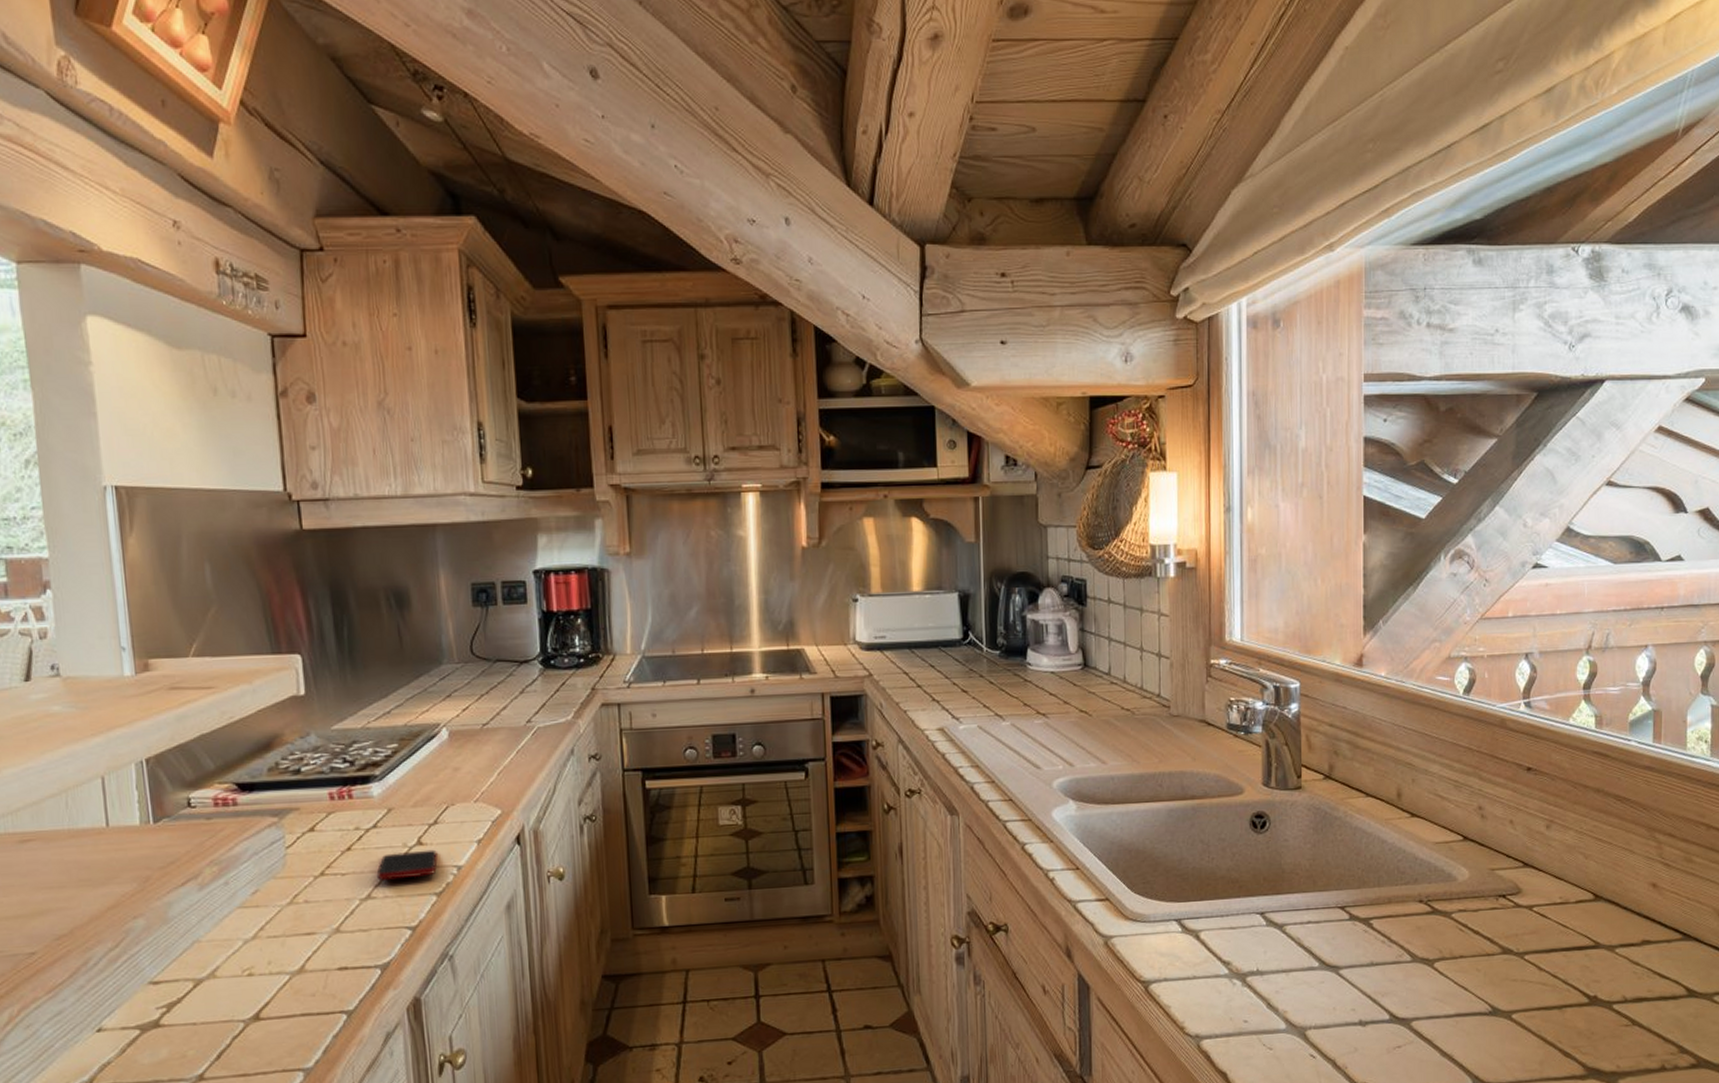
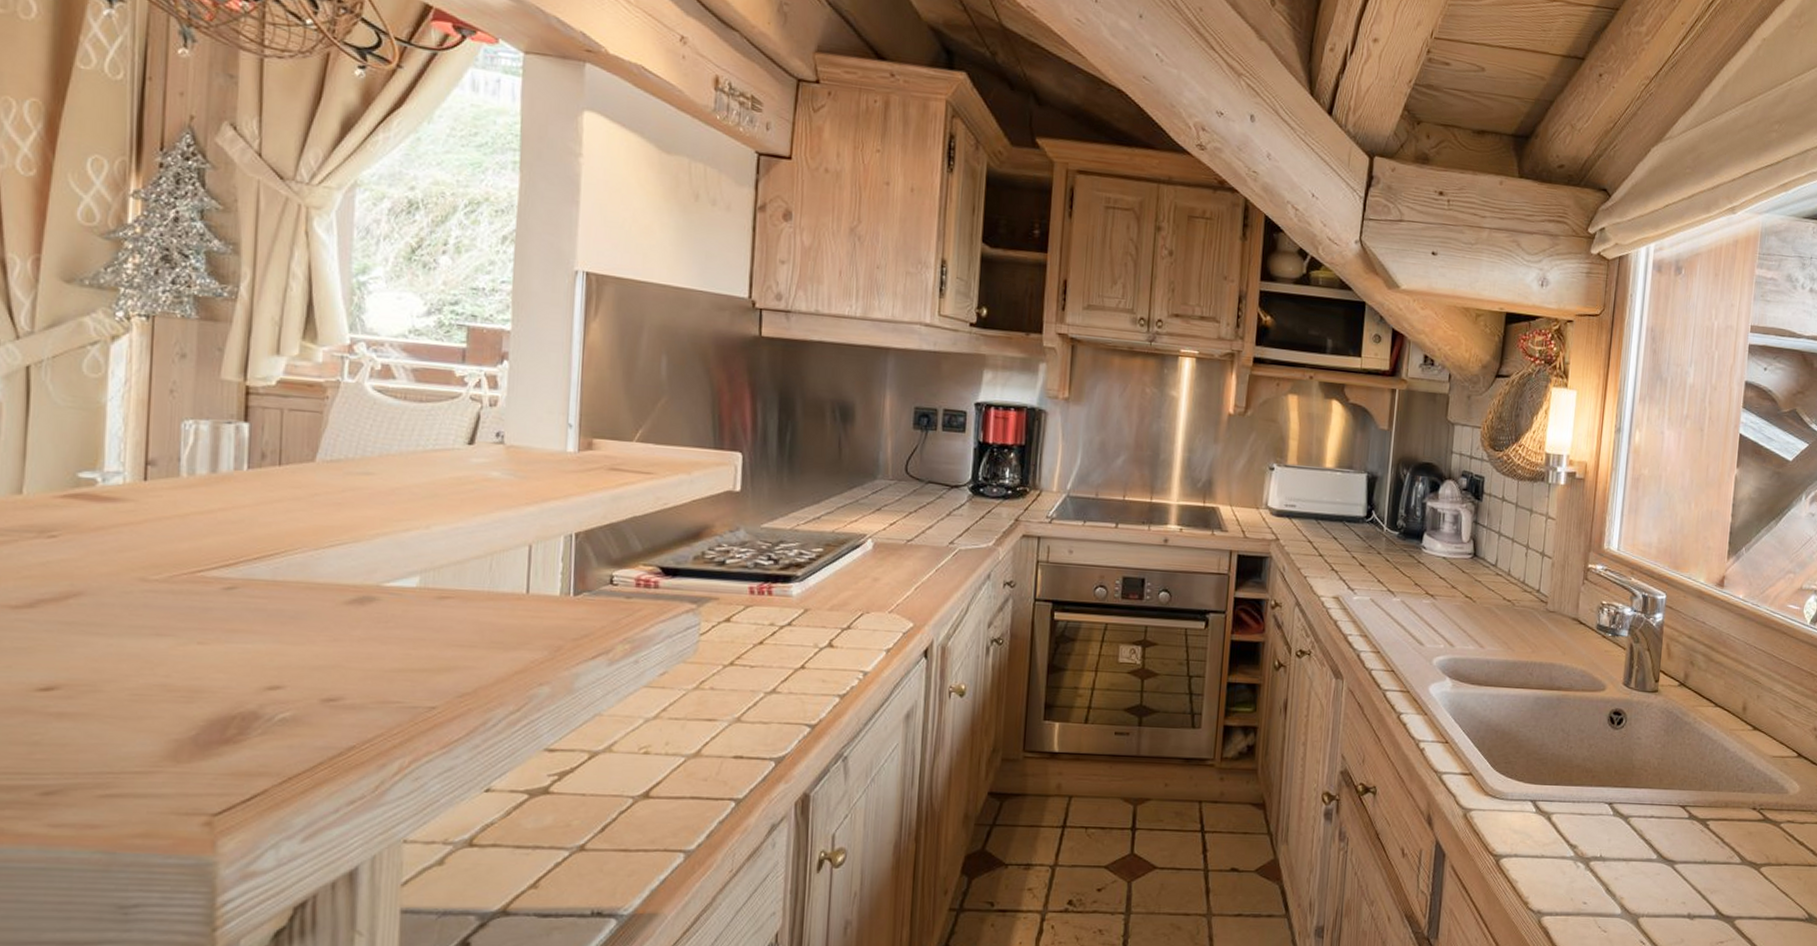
cell phone: present [376,849,438,880] -> none [784,652,846,678]

